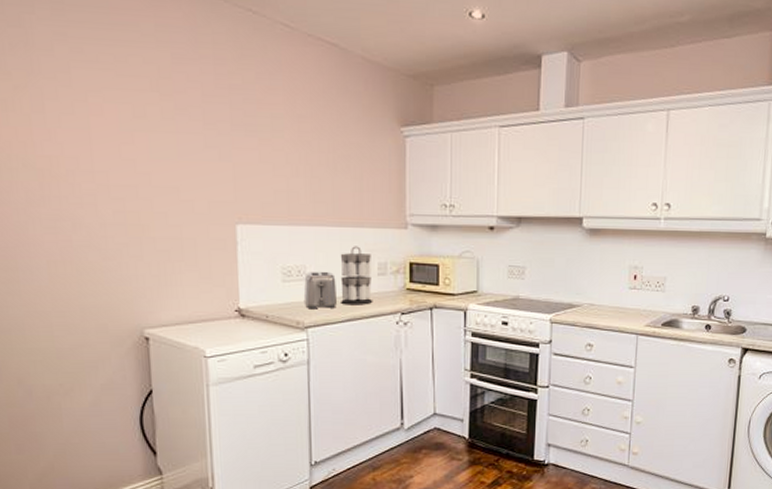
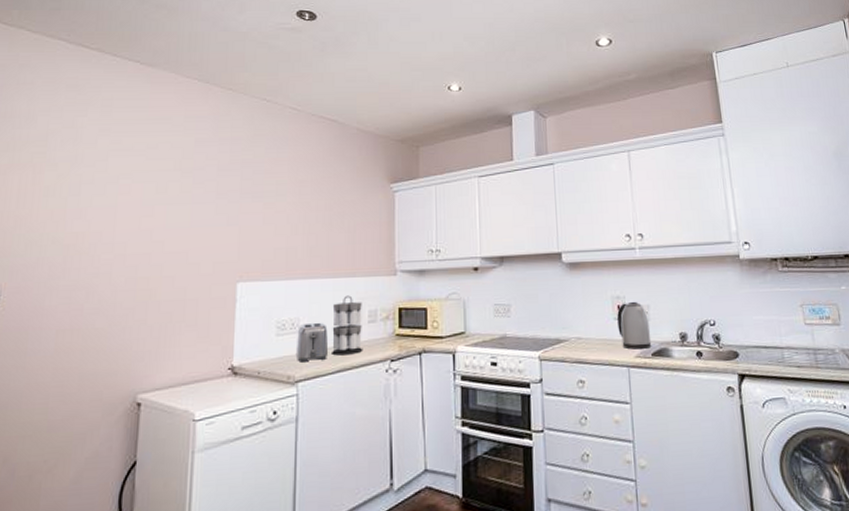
kettle: none [632,273,664,319] -> present [617,302,652,350]

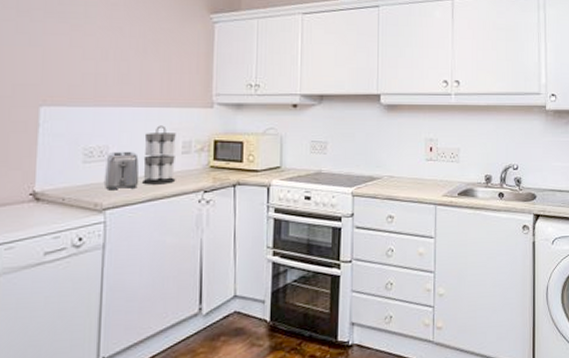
kettle: present [617,302,652,350] -> none [429,145,459,189]

